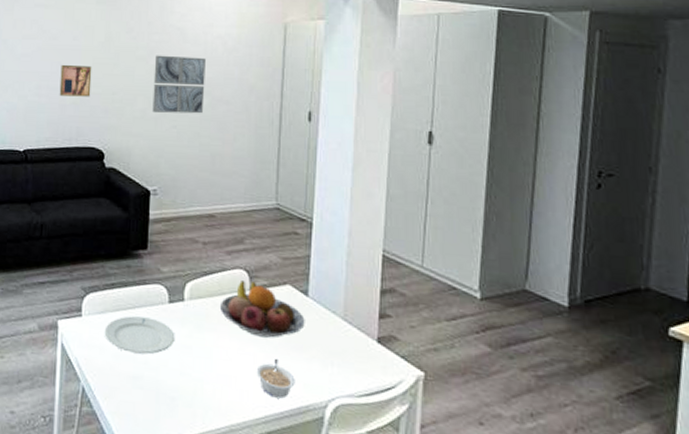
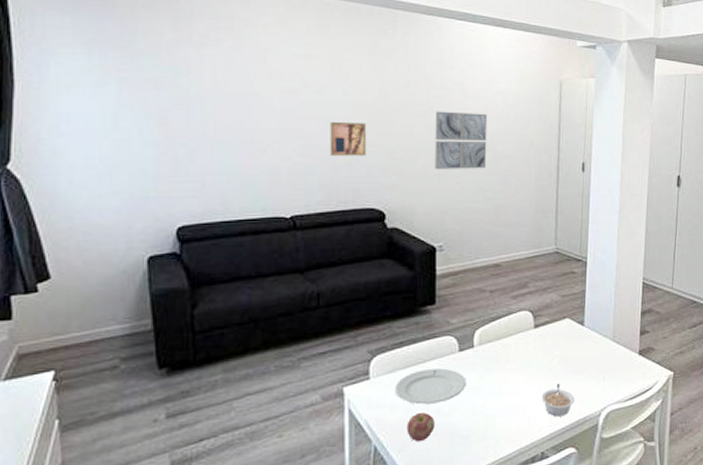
apple: none [113,360,141,393] -> present [407,411,435,442]
fruit bowl: present [219,281,305,338] -> none [507,320,582,368]

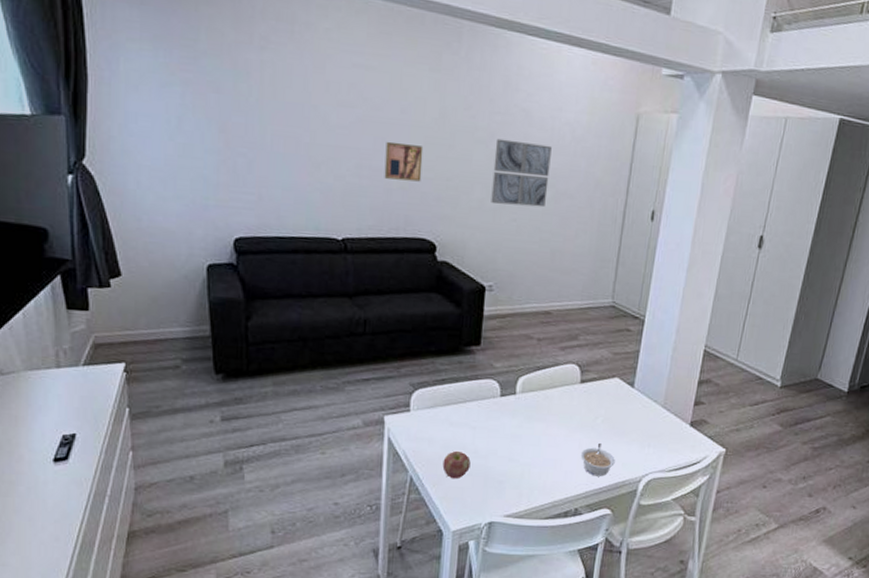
plate: present [395,368,466,405] -> none [433,409,506,445]

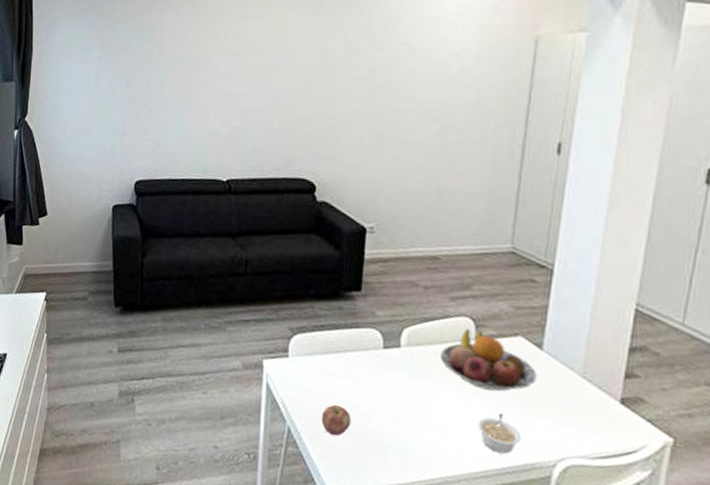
wall art: present [384,141,424,182] -> none [266,85,304,122]
wall art: present [491,138,552,208] -> none [371,74,437,144]
fruit bowl: none [550,374,629,425] -> present [439,329,537,392]

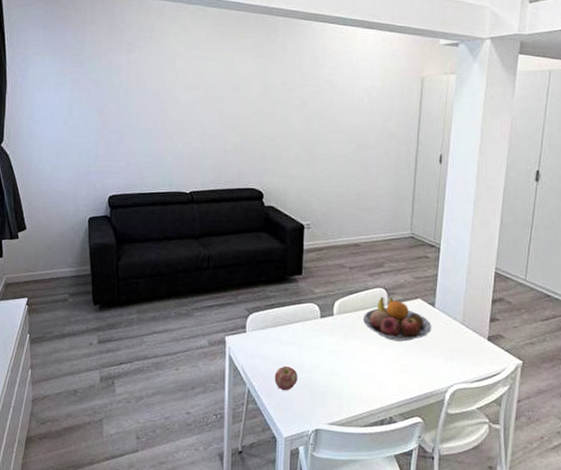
legume: present [477,411,521,455] -> none [392,356,423,388]

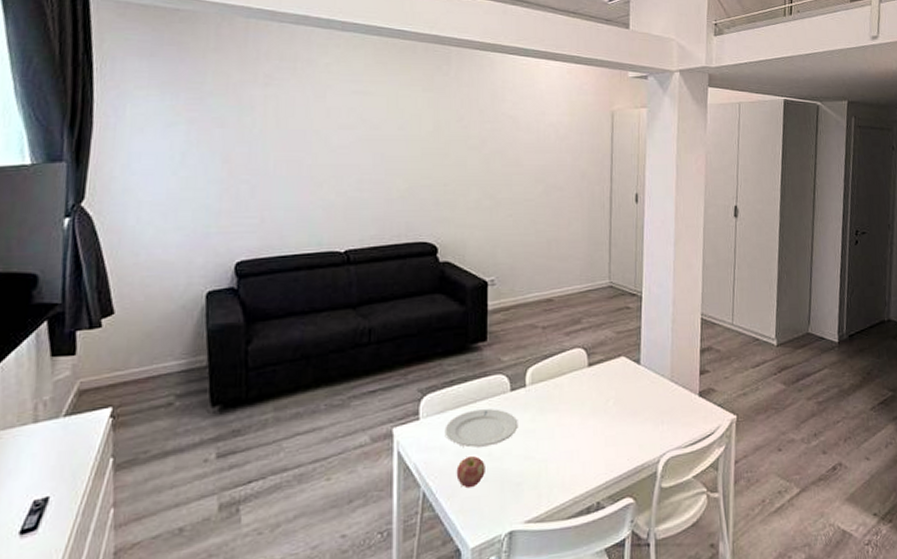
plate: none [266,330,326,360] -> present [444,409,518,448]
fruit bowl: present [362,297,432,342] -> none [560,358,638,409]

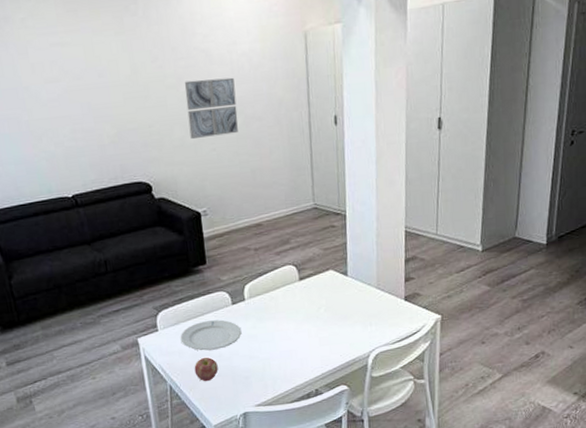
wall art: none [487,144,539,203] -> present [184,77,238,140]

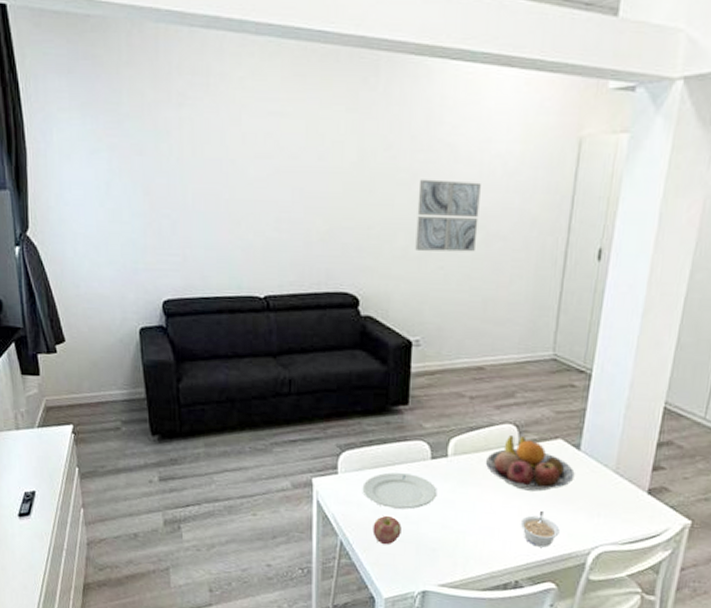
fruit bowl: none [275,273,347,316] -> present [485,436,575,492]
legume: none [311,329,343,359] -> present [520,510,560,548]

